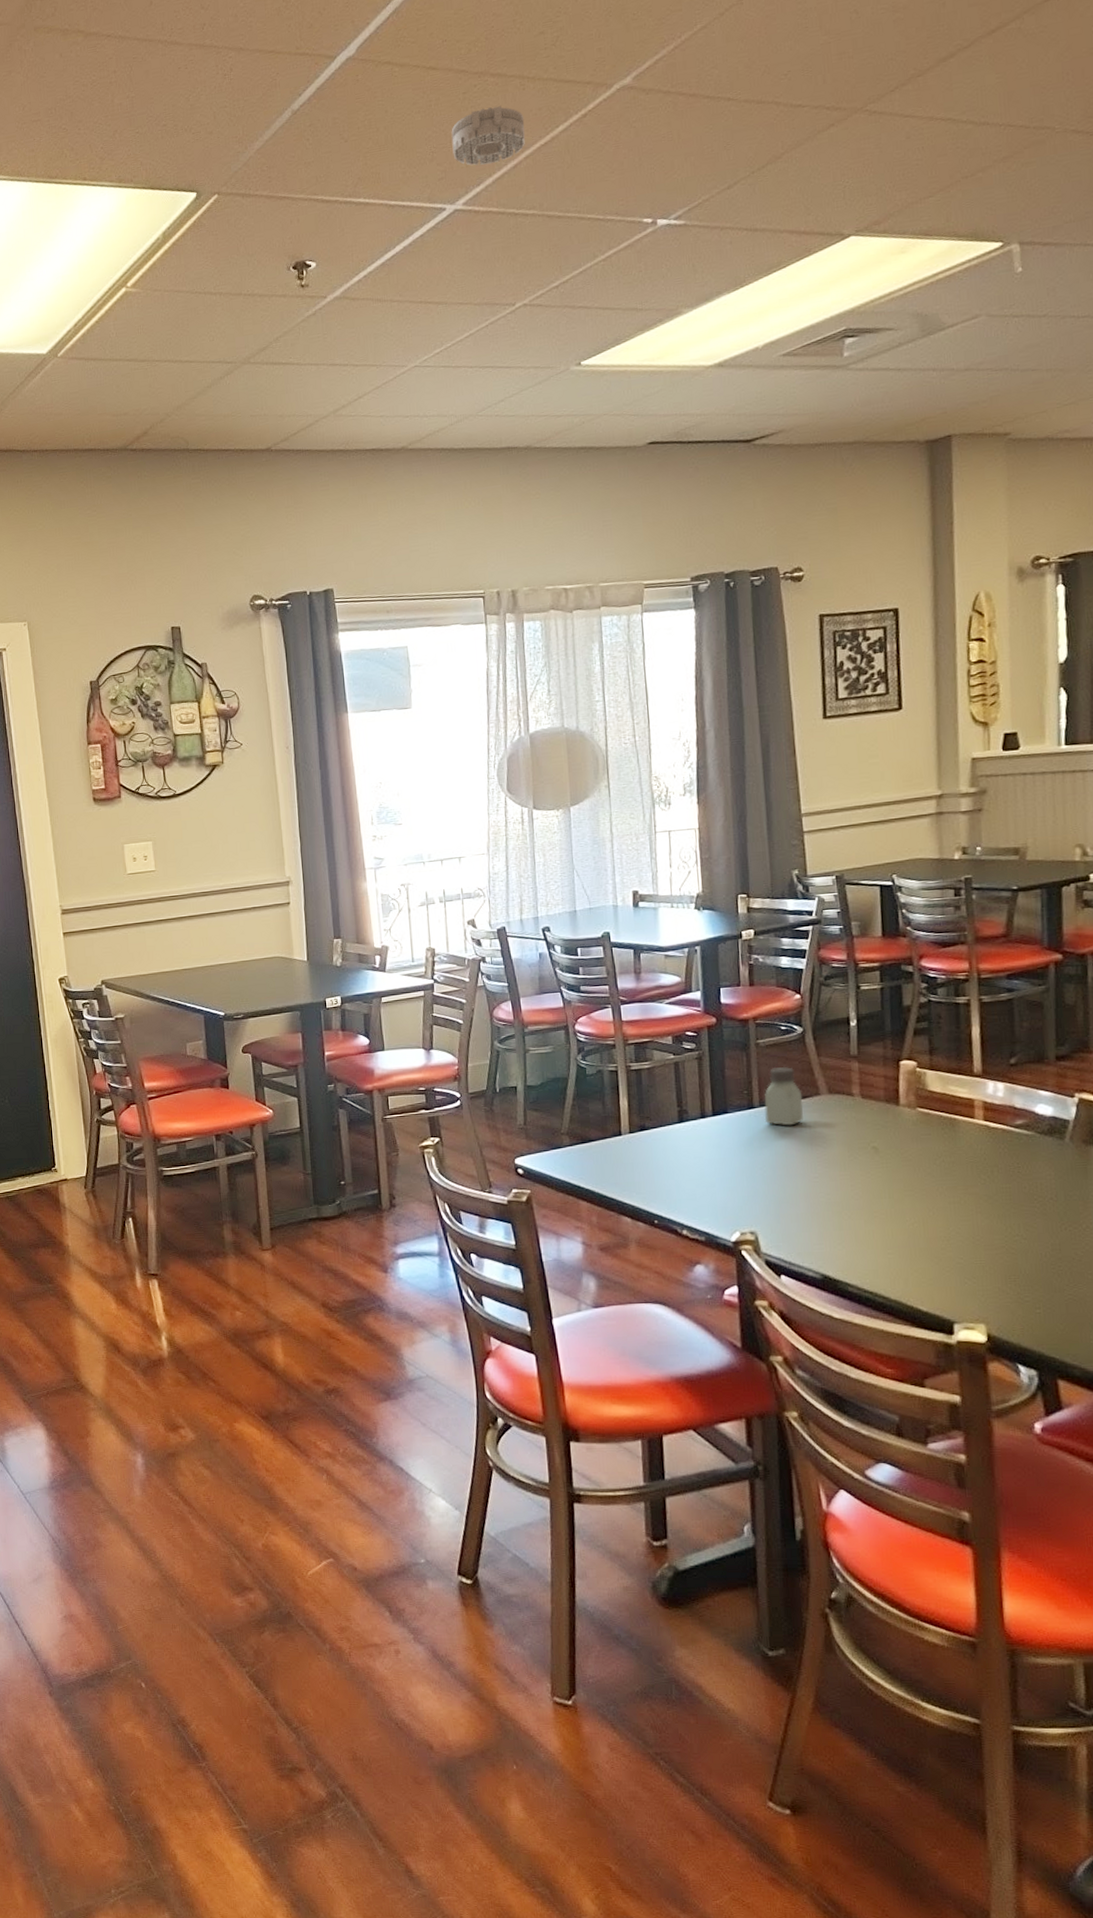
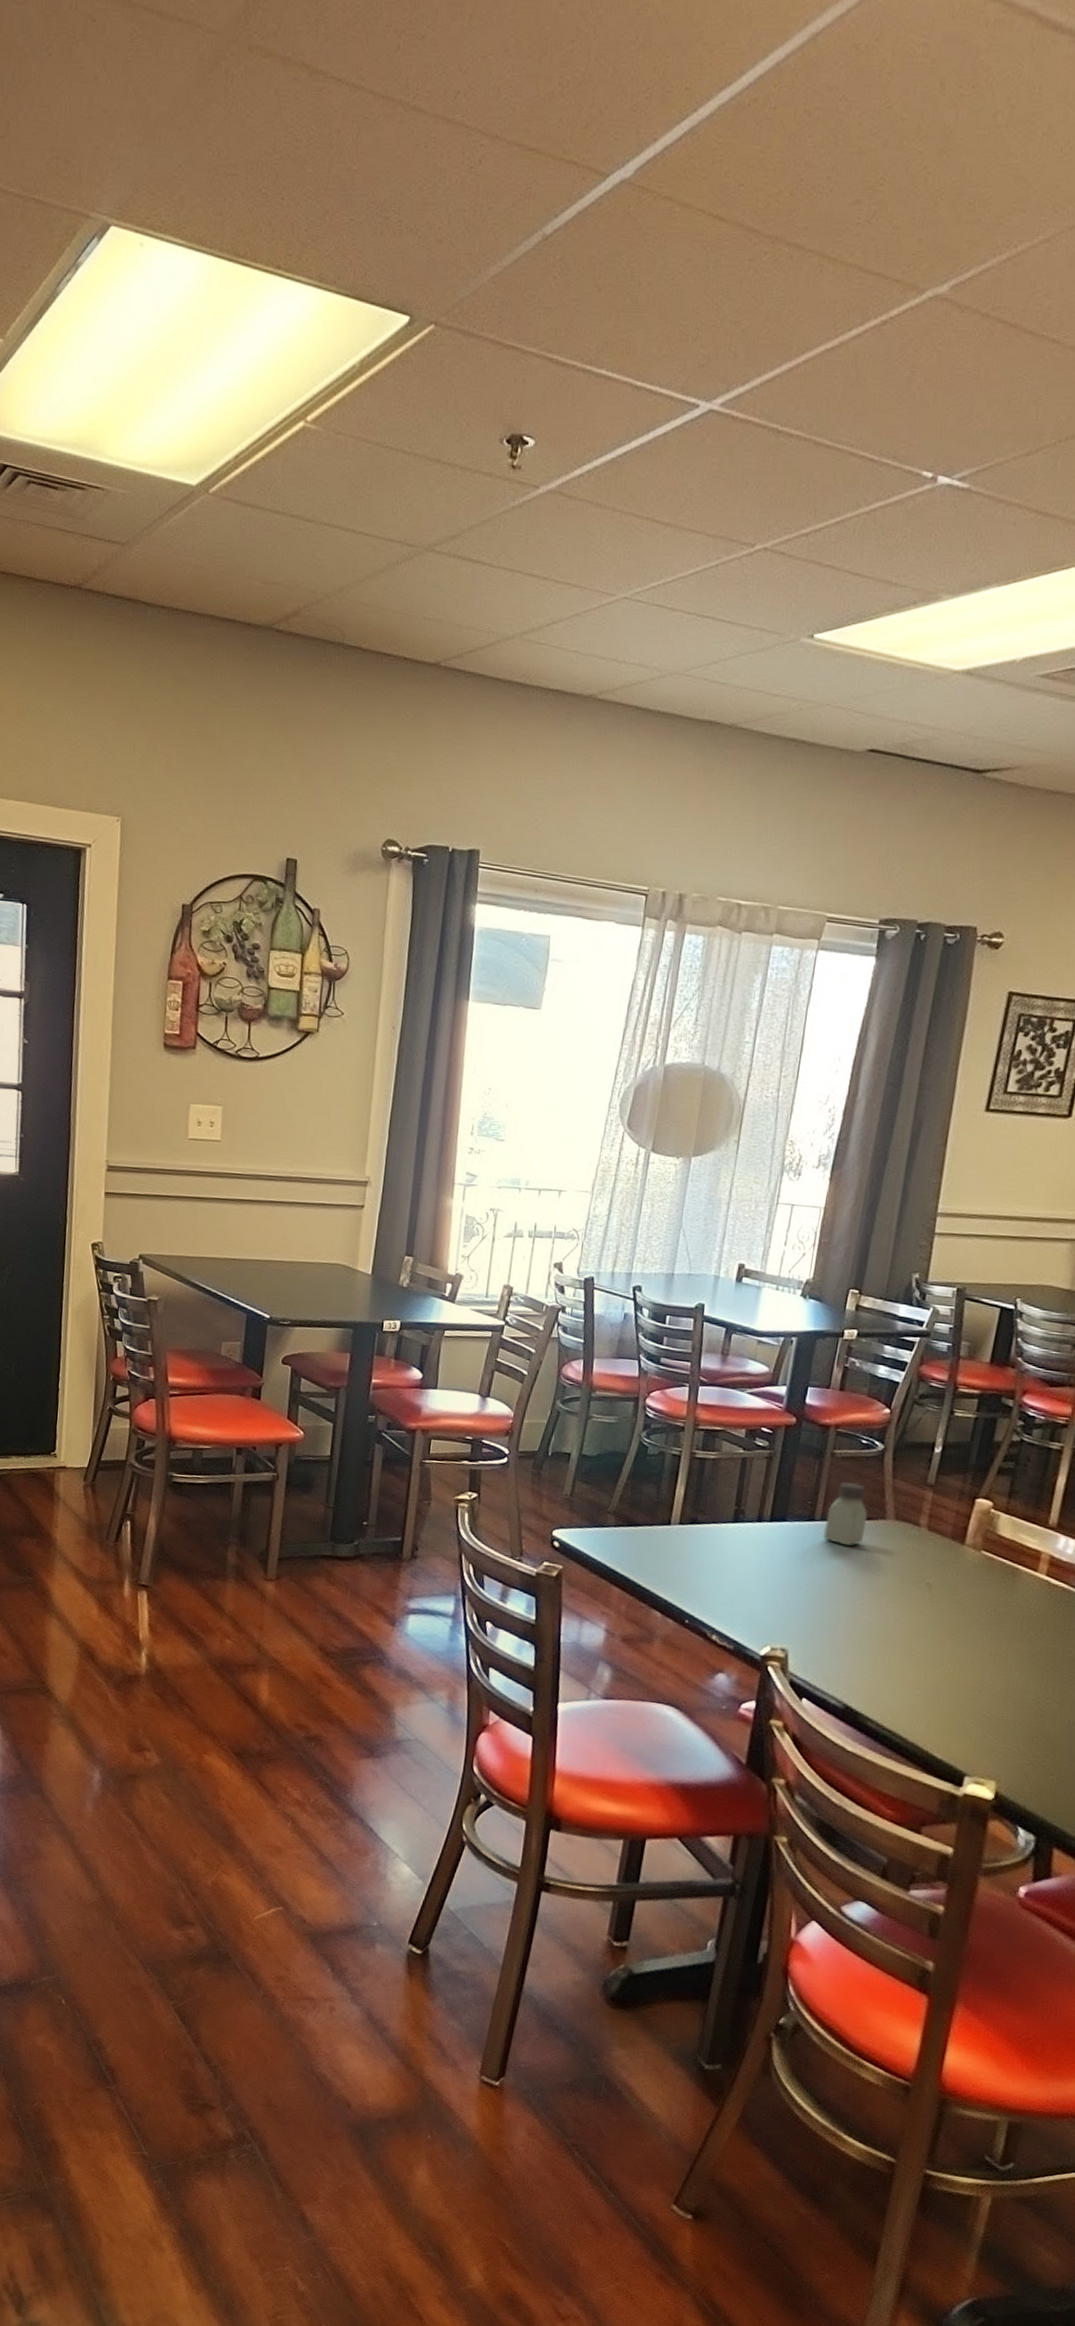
smoke detector: present [451,105,526,166] -> none [721,286,814,361]

